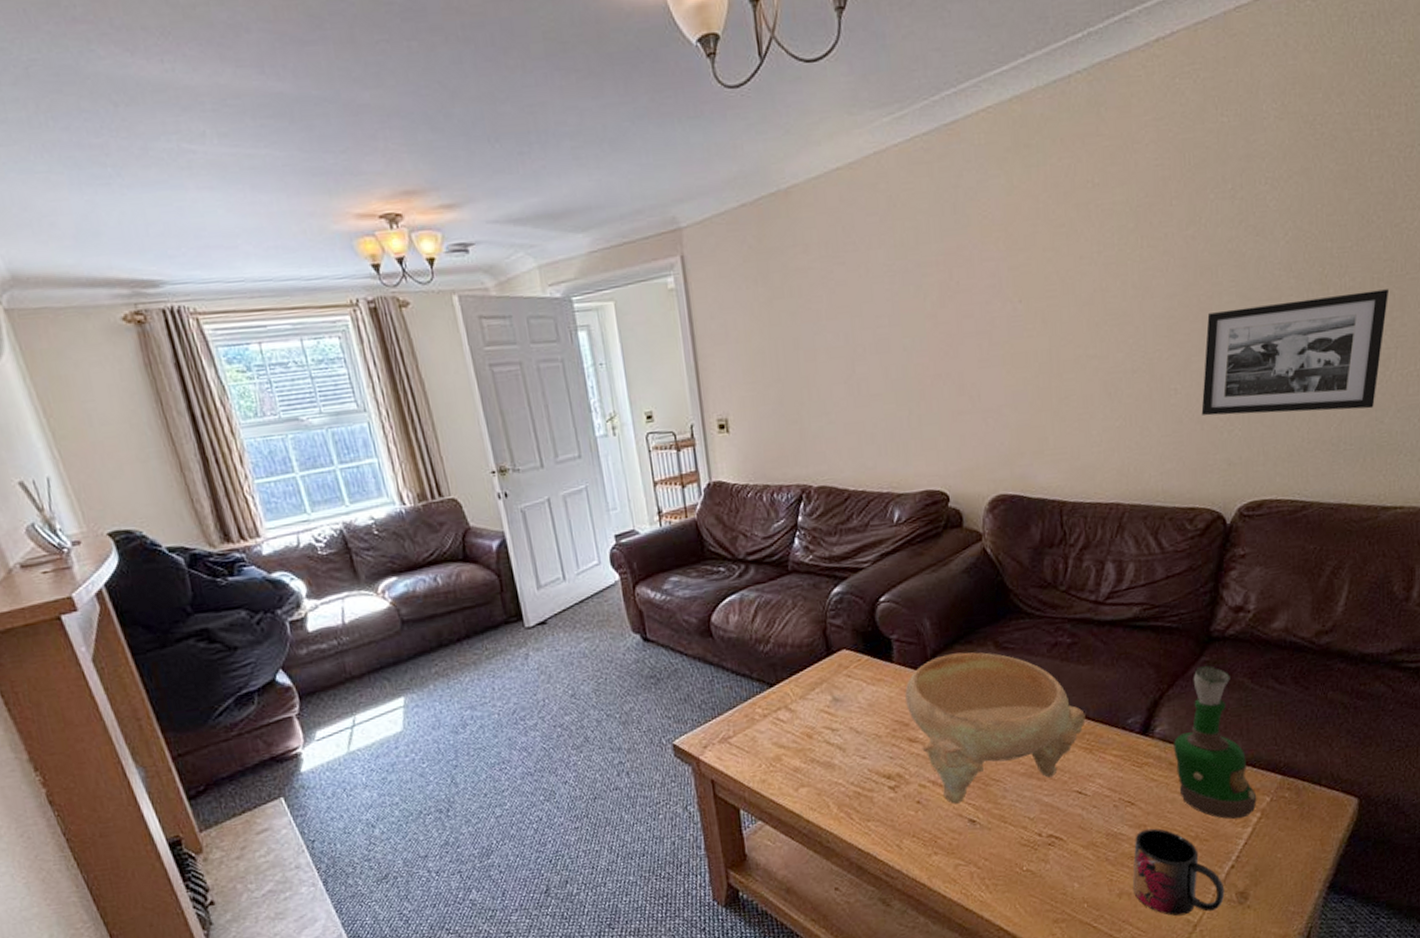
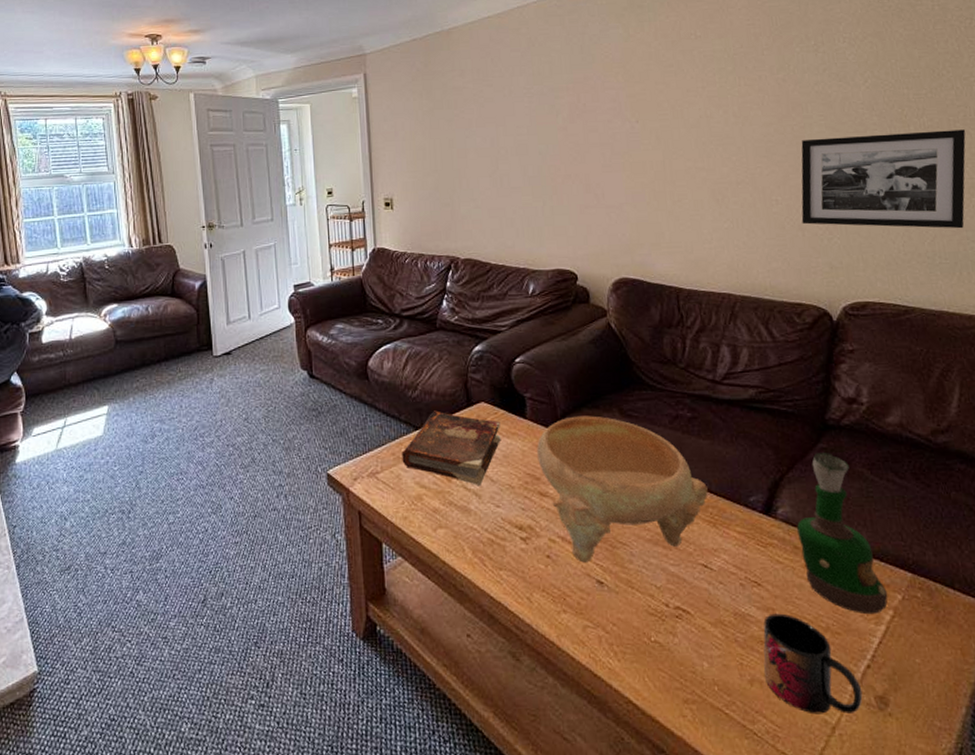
book: none [755,664,866,740] -> present [401,410,501,487]

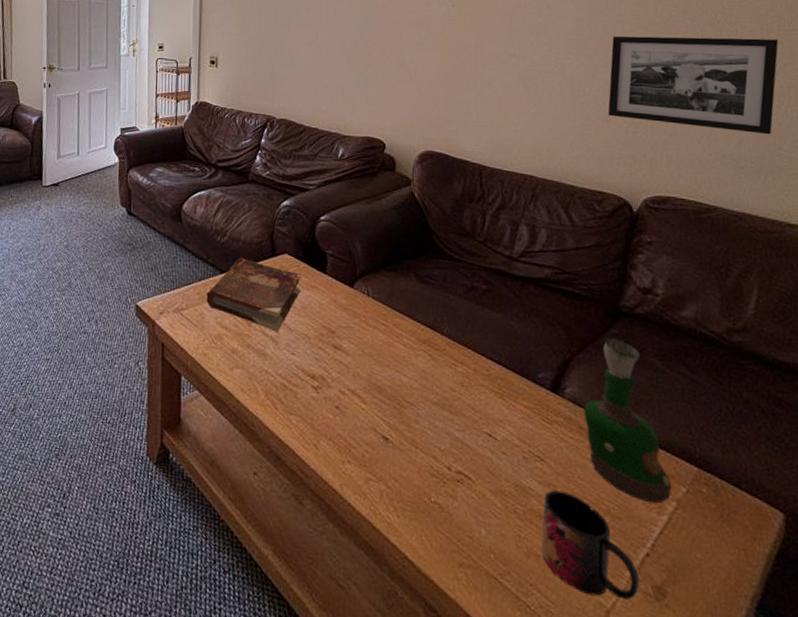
decorative bowl: present [537,416,708,563] -> none [334,276,497,418]

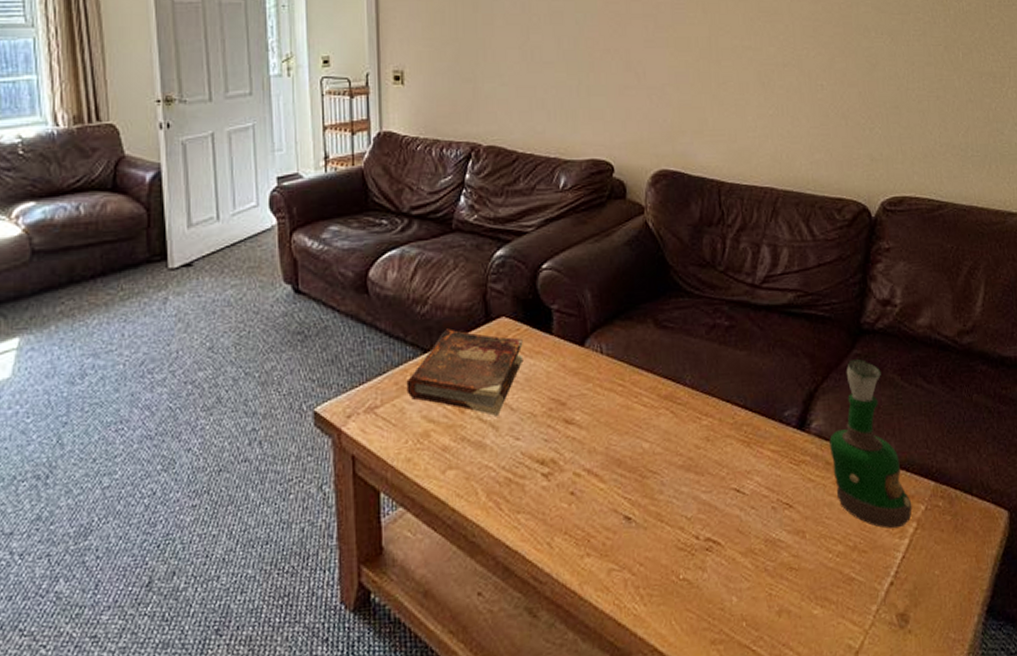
mug: present [541,490,640,600] -> none [792,535,885,641]
picture frame: present [608,36,779,135] -> none [845,16,1000,120]

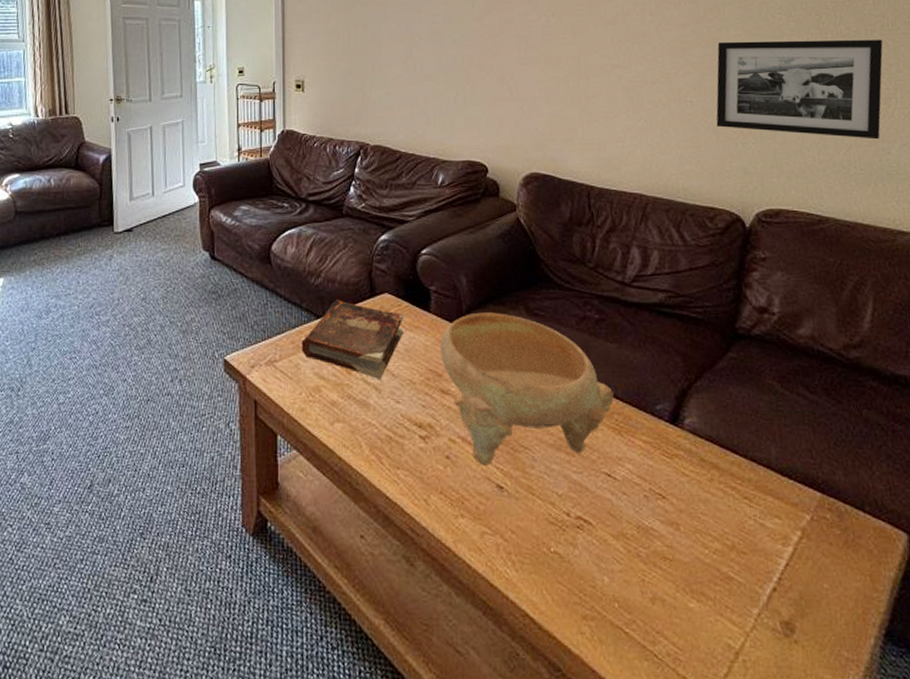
decorative bowl: none [563,328,743,498] -> present [440,312,614,466]
grog bottle: present [829,359,913,529] -> none [704,363,796,535]
picture frame: none [845,16,1000,120] -> present [716,39,883,140]

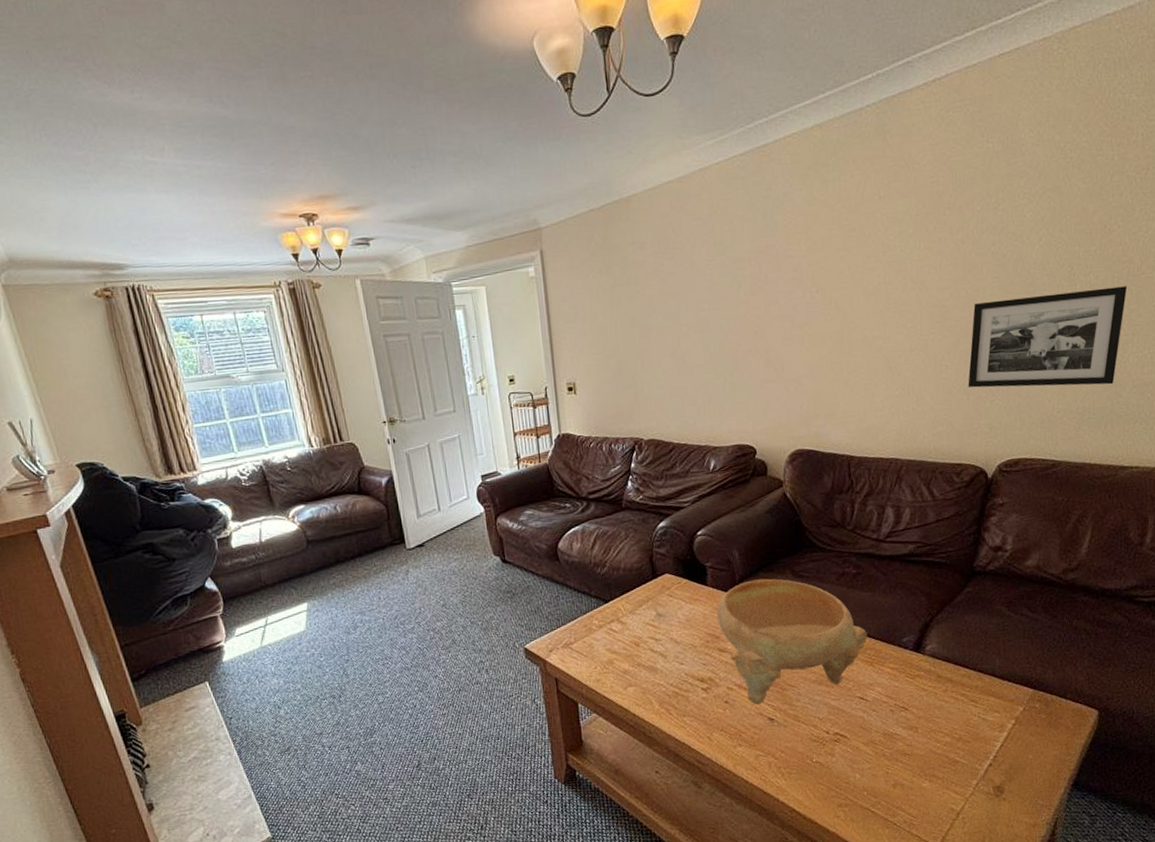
book: present [301,299,404,381] -> none [593,584,685,648]

